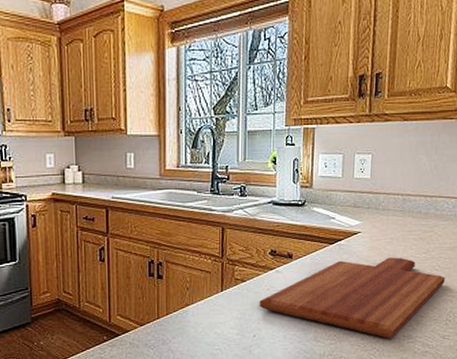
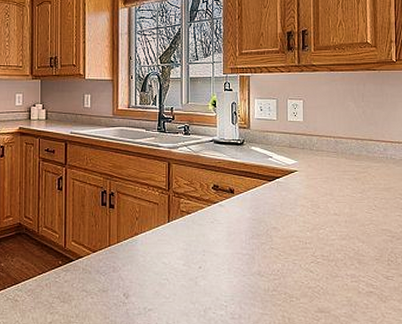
cutting board: present [259,257,445,338] -> none [204,196,383,276]

